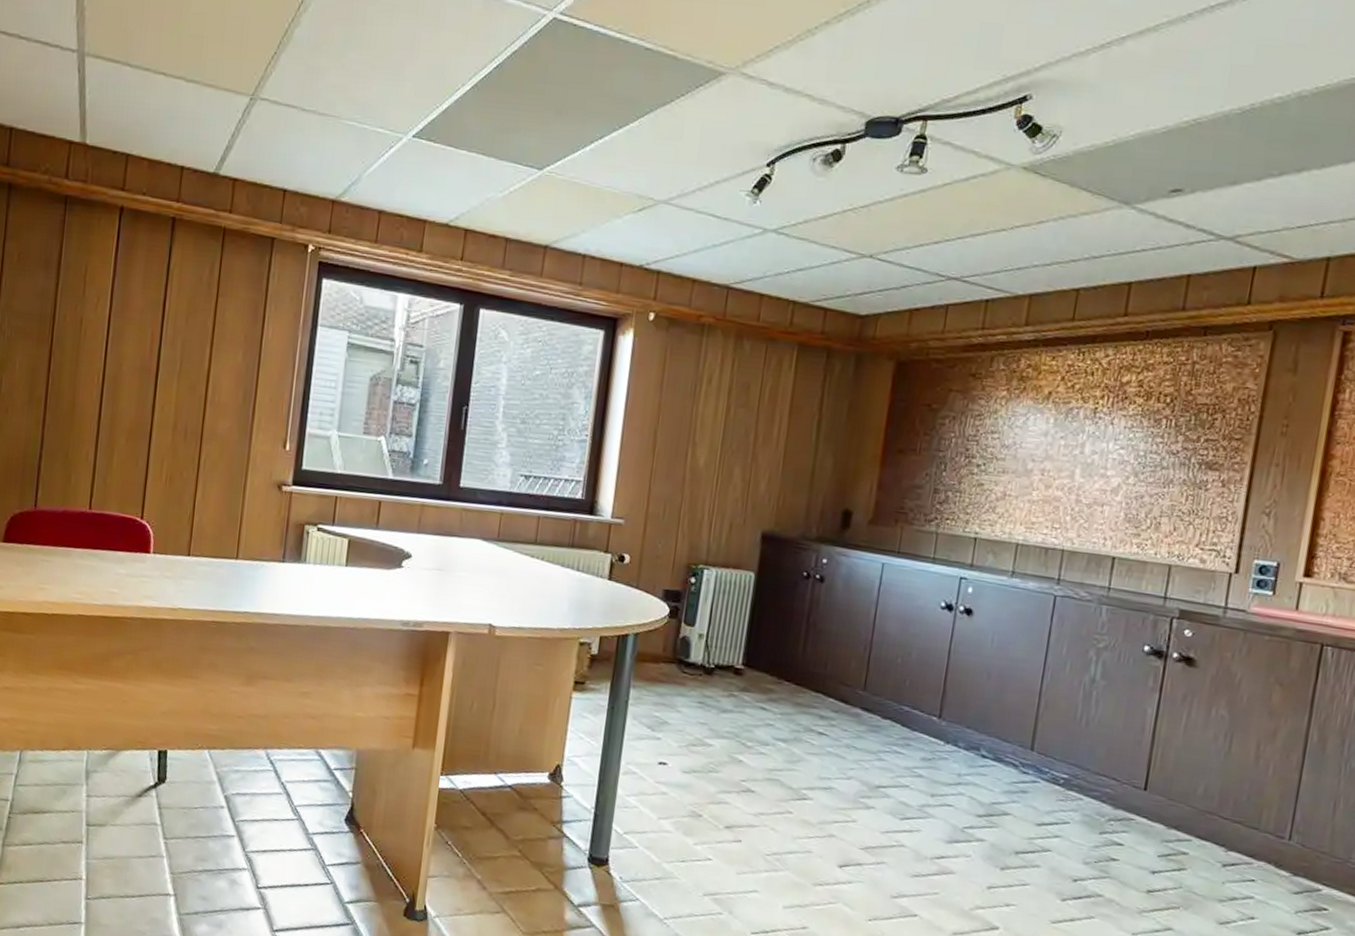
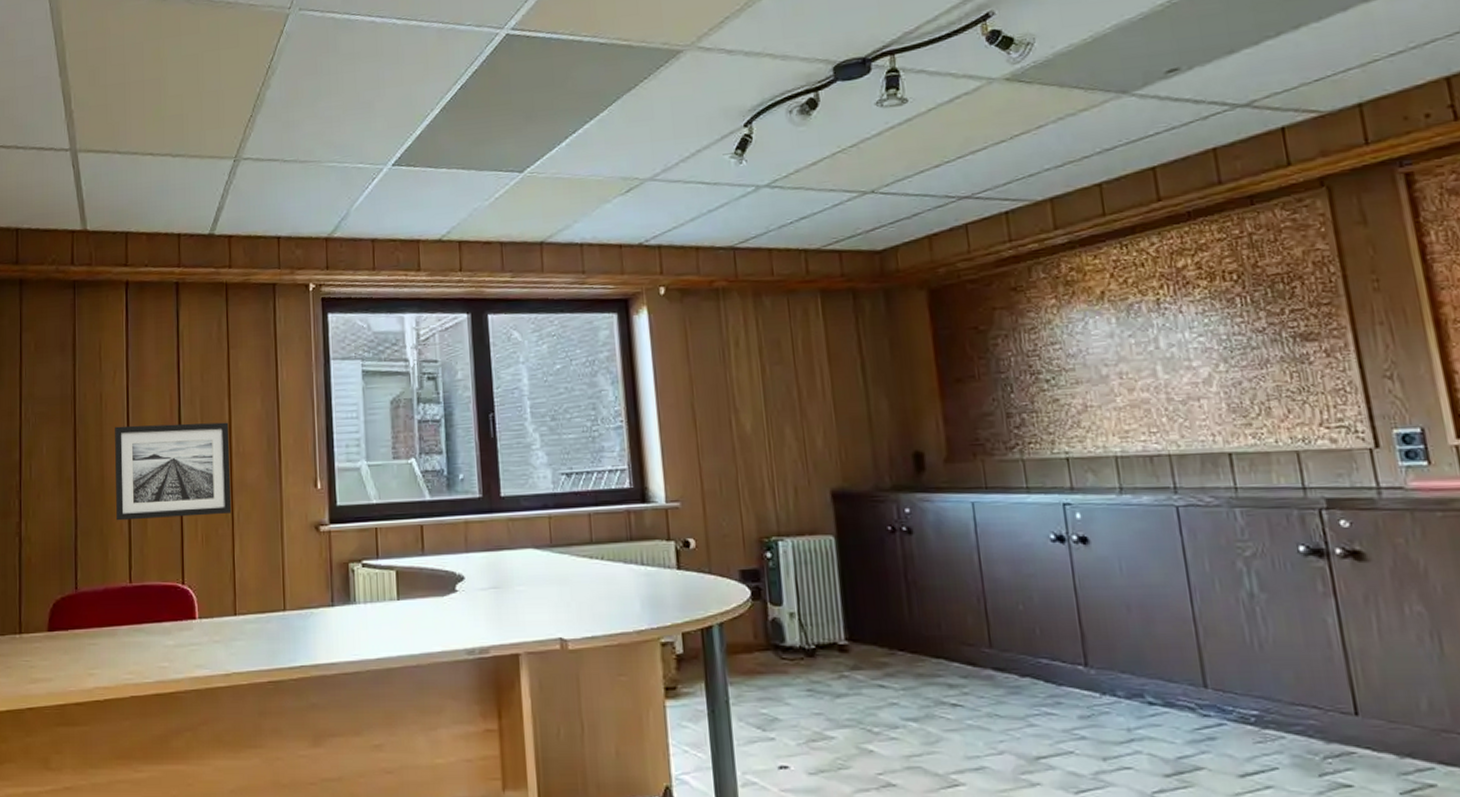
wall art: none [83,354,208,459] -> present [115,422,232,521]

